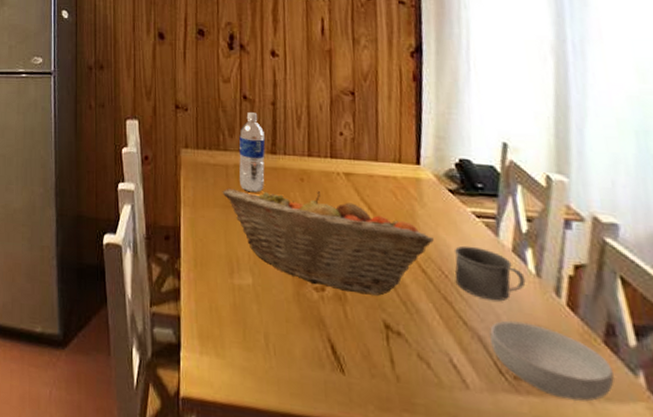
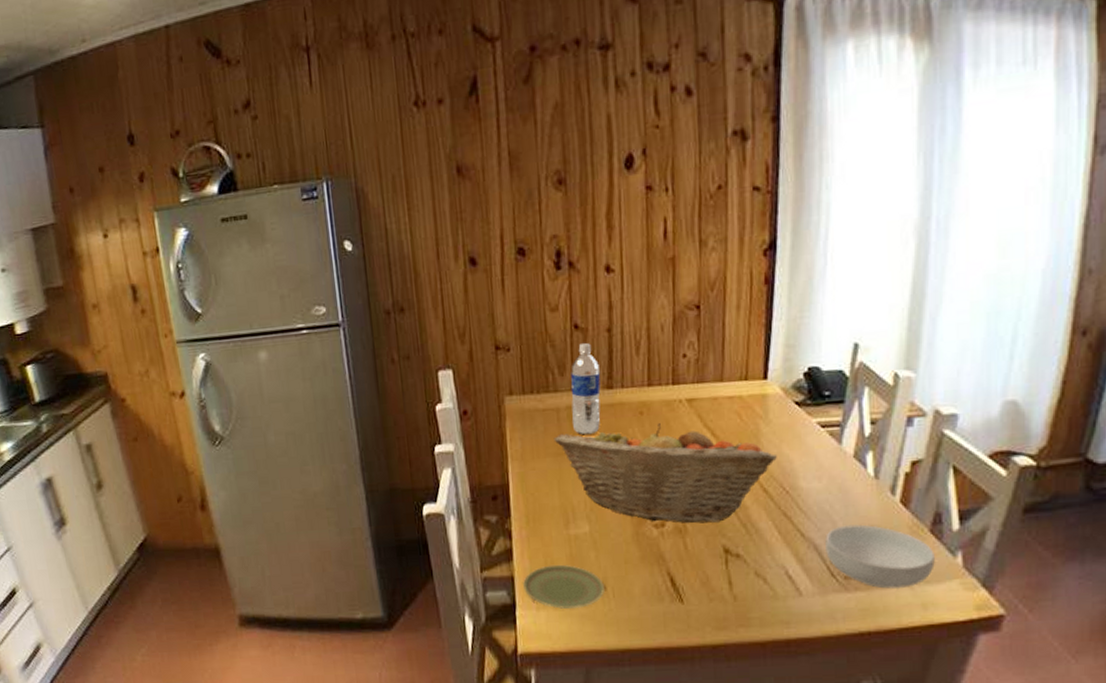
plate: none [188,311,266,360] -> present [523,564,604,609]
mug: present [454,245,526,301] -> none [795,458,864,509]

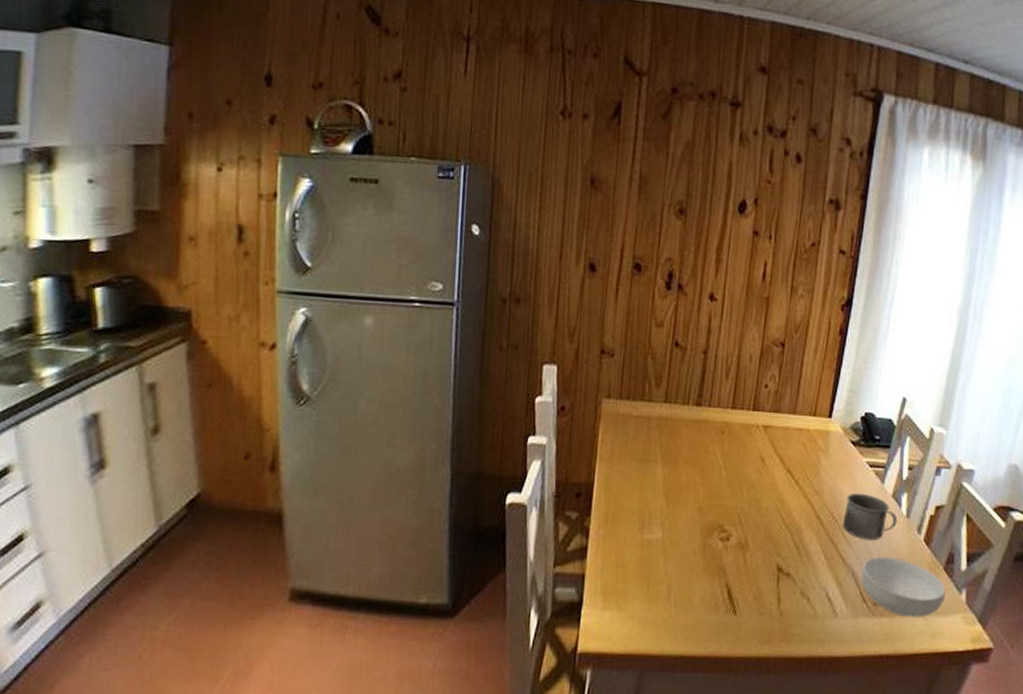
plate: present [523,564,604,609] -> none [592,566,668,611]
fruit basket: present [553,423,777,524] -> none [641,442,831,542]
water bottle: present [570,343,601,435] -> none [661,361,692,446]
mug: none [795,458,864,509] -> present [842,492,898,541]

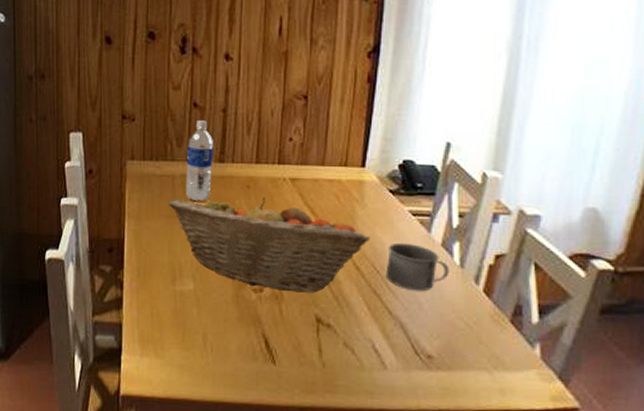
fruit basket: none [641,442,831,542] -> present [167,198,370,293]
water bottle: none [661,361,692,446] -> present [186,120,213,202]
cereal bowl: present [861,556,946,617] -> none [411,308,514,372]

